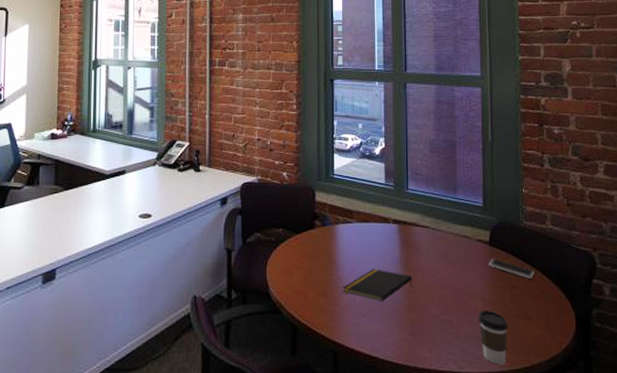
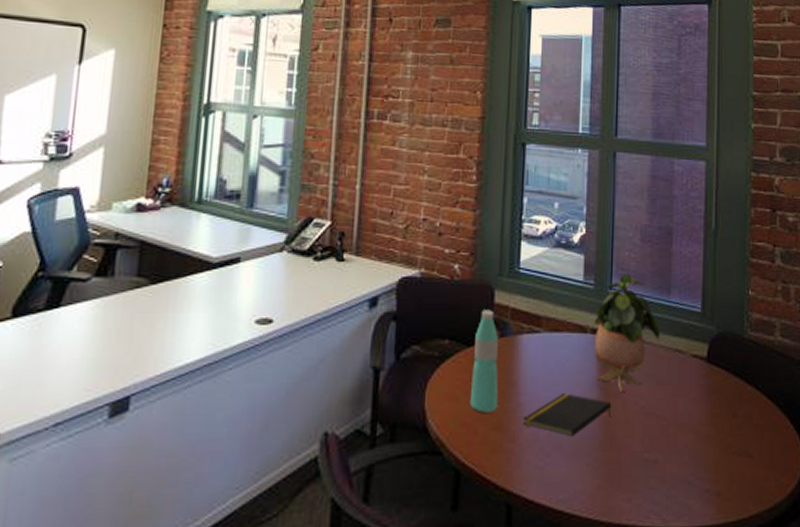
water bottle: none [300,206,323,283] -> present [469,310,499,413]
potted plant: none [395,177,450,268] -> present [594,273,661,392]
coffee cup: present [478,310,508,365] -> none [690,446,725,517]
smartphone: present [489,259,534,279] -> none [705,379,758,405]

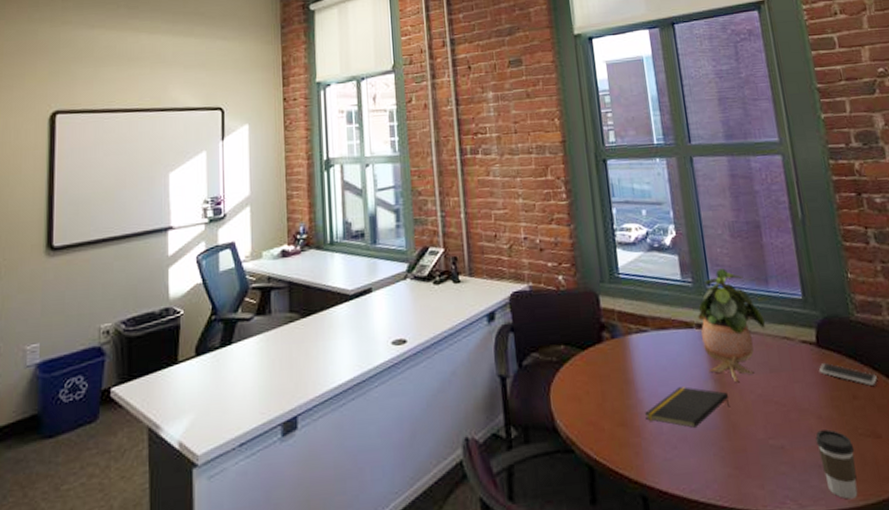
water bottle: present [469,310,499,413] -> none [587,314,620,411]
coffee cup: none [690,446,725,517] -> present [815,429,858,500]
smartphone: none [705,379,758,405] -> present [819,363,877,386]

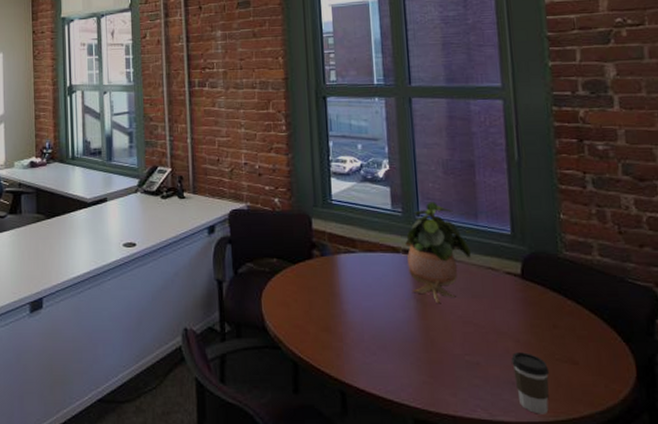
notepad: present [645,387,731,428] -> none [348,303,430,339]
smartphone: present [819,363,877,386] -> none [522,294,580,317]

